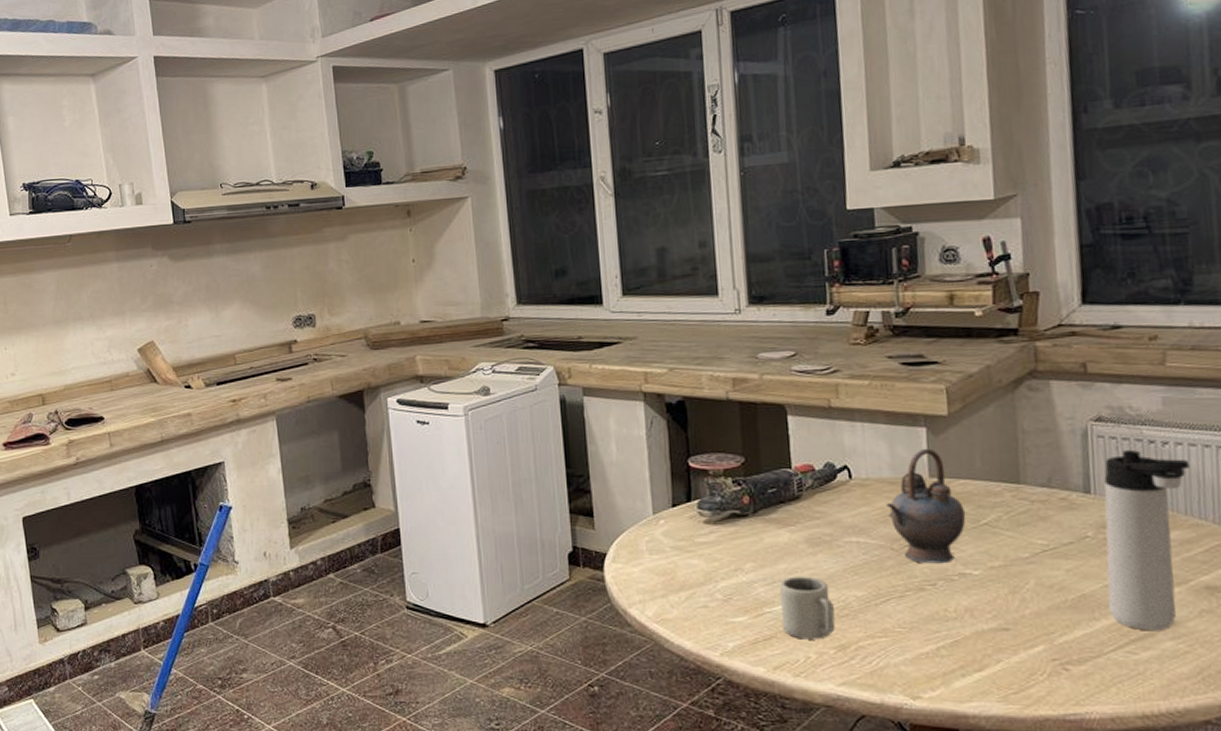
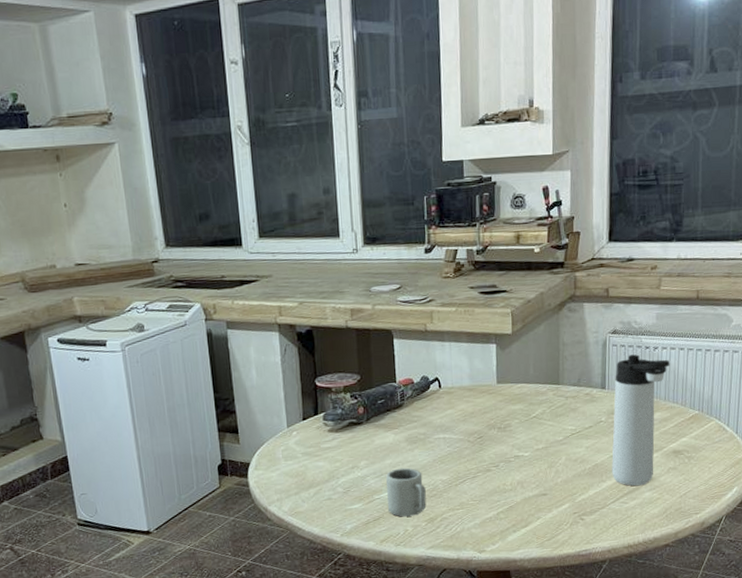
teapot: present [886,448,966,564] -> none [465,360,521,451]

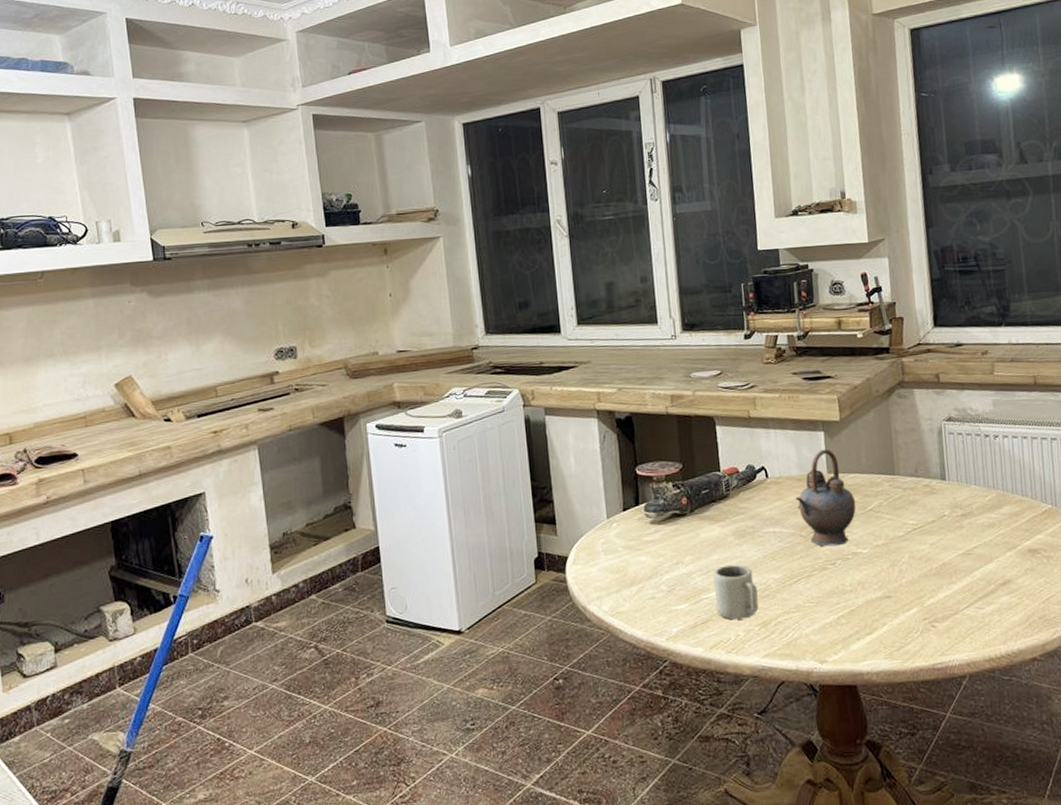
teapot: none [465,360,521,451] -> present [795,448,856,547]
thermos bottle: present [612,354,670,486] -> none [955,443,1014,589]

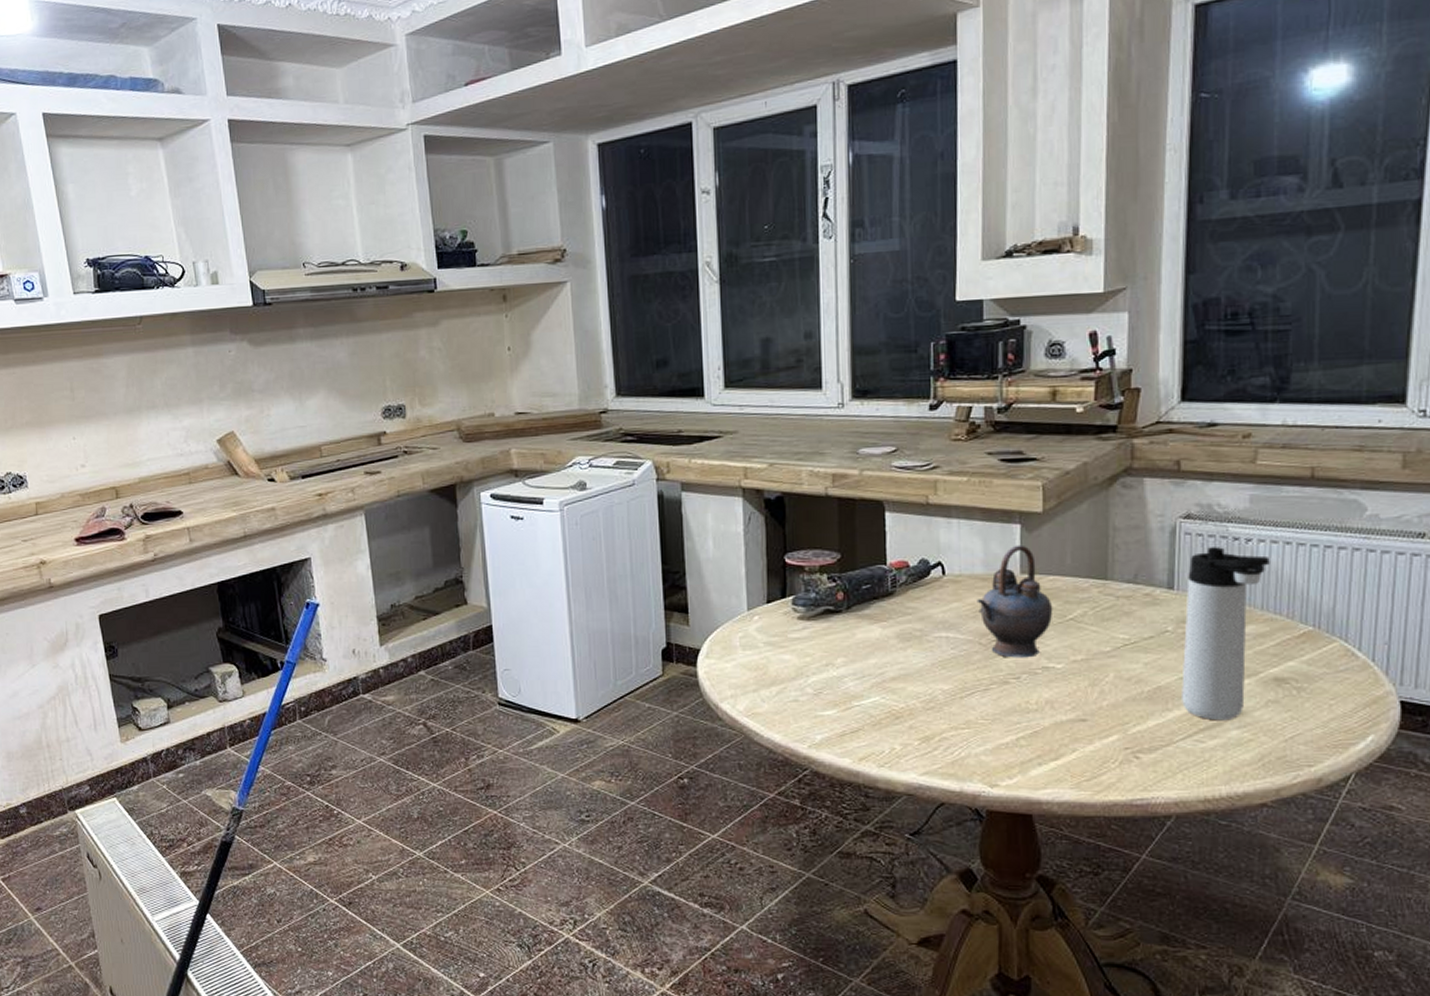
cup: present [713,564,759,620] -> none [869,670,921,732]
thermos bottle: none [955,443,1014,589] -> present [1182,547,1270,721]

